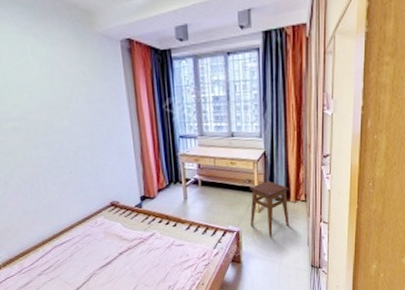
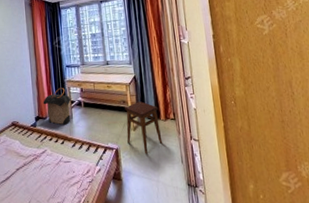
laundry hamper: none [150,162,186,205] -> present [43,87,71,125]

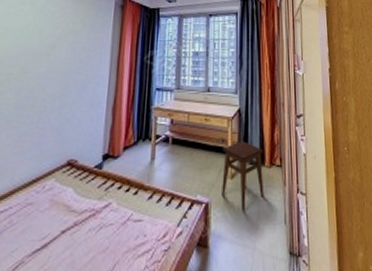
laundry hamper: present [43,87,71,125] -> none [117,116,157,167]

